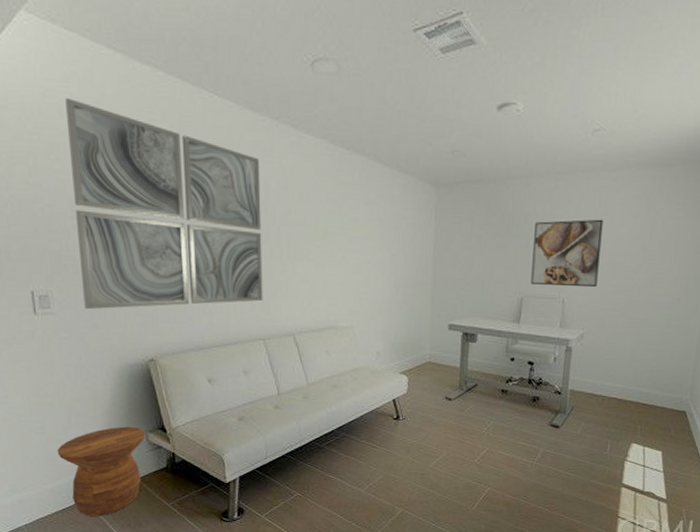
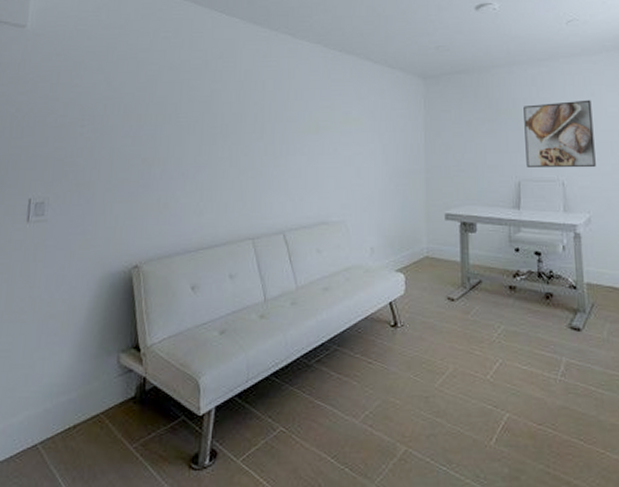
side table: present [57,426,145,516] -> none [18,346,117,466]
wall art: present [64,97,263,310] -> none [77,24,259,215]

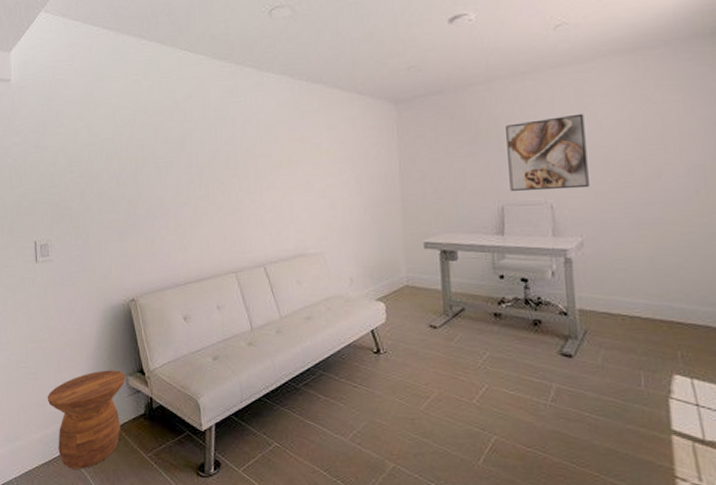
side table: none [18,346,117,466] -> present [47,370,126,469]

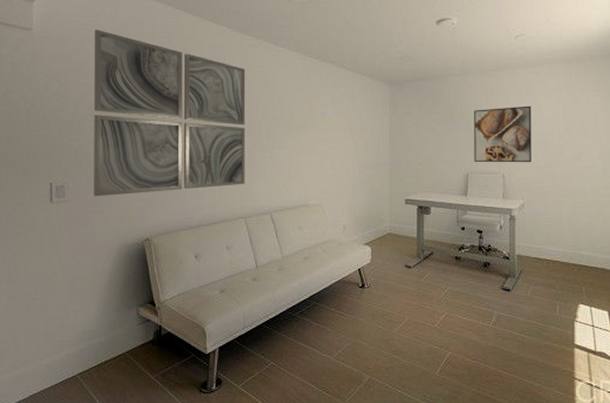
side table: present [47,370,126,469] -> none [56,301,136,391]
wall art: none [69,72,234,255] -> present [94,29,246,197]

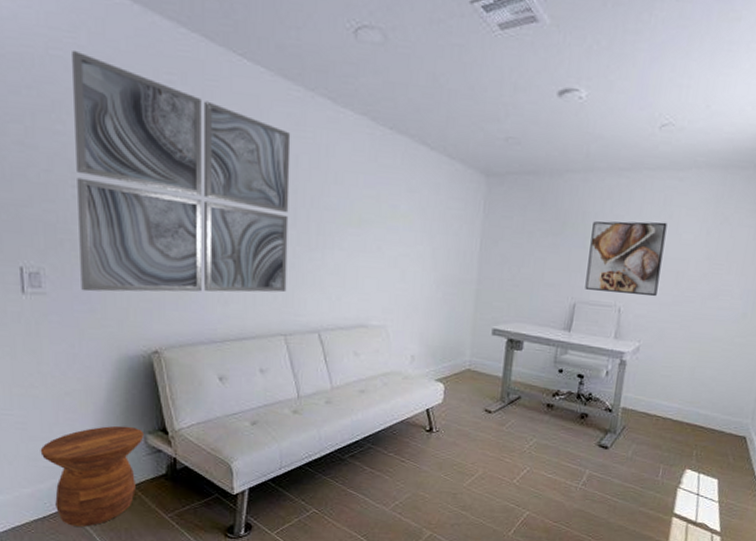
side table: none [56,301,136,391] -> present [40,425,144,527]

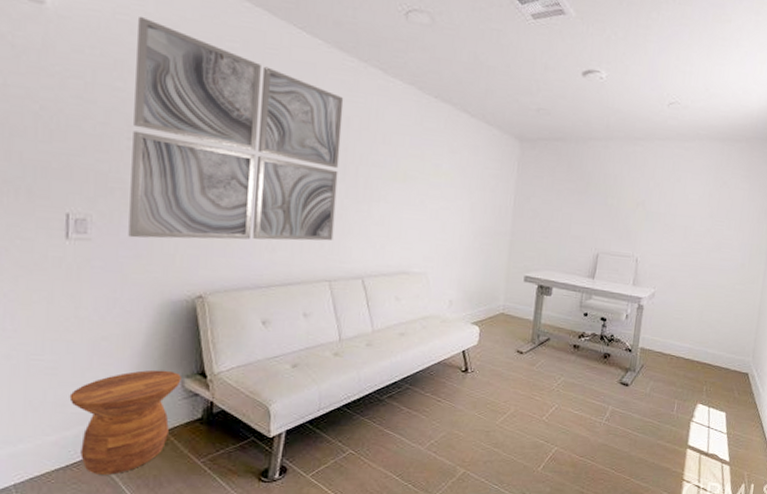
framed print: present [585,221,668,297] -> none [606,182,676,249]

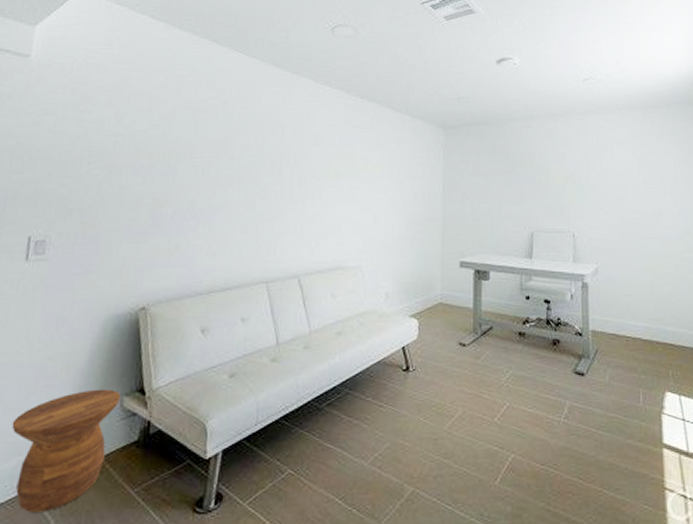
wall art: present [128,16,344,241] -> none [81,57,279,255]

